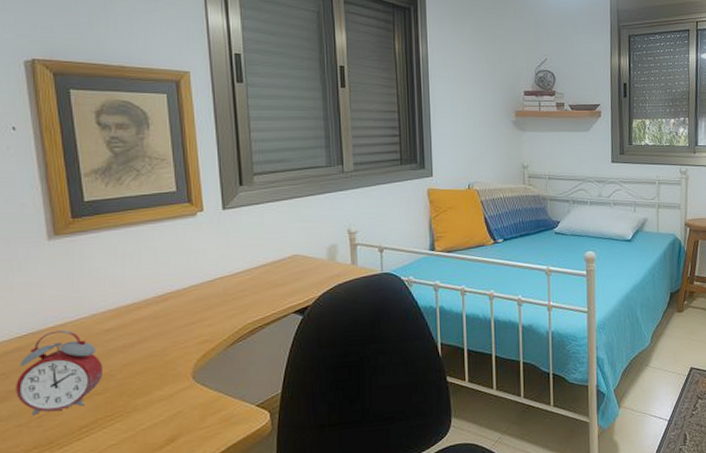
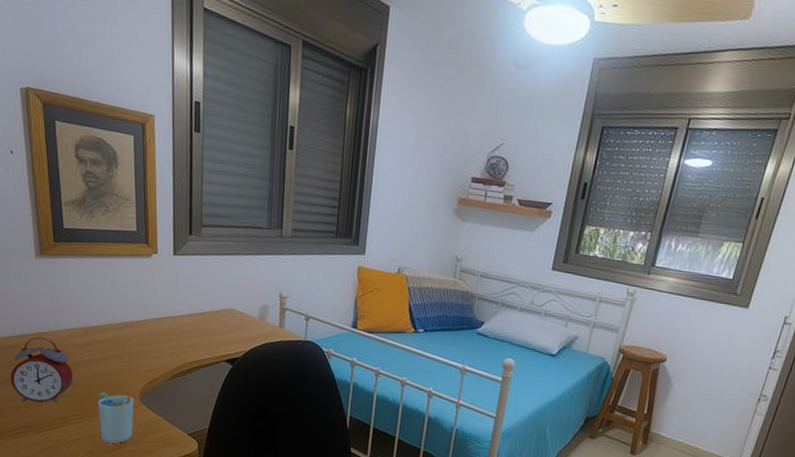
cup: none [137,377,186,441] -> present [97,392,134,444]

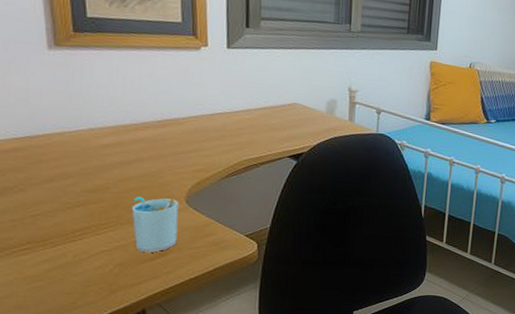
alarm clock: present [11,336,73,403] -> none [11,138,99,213]

